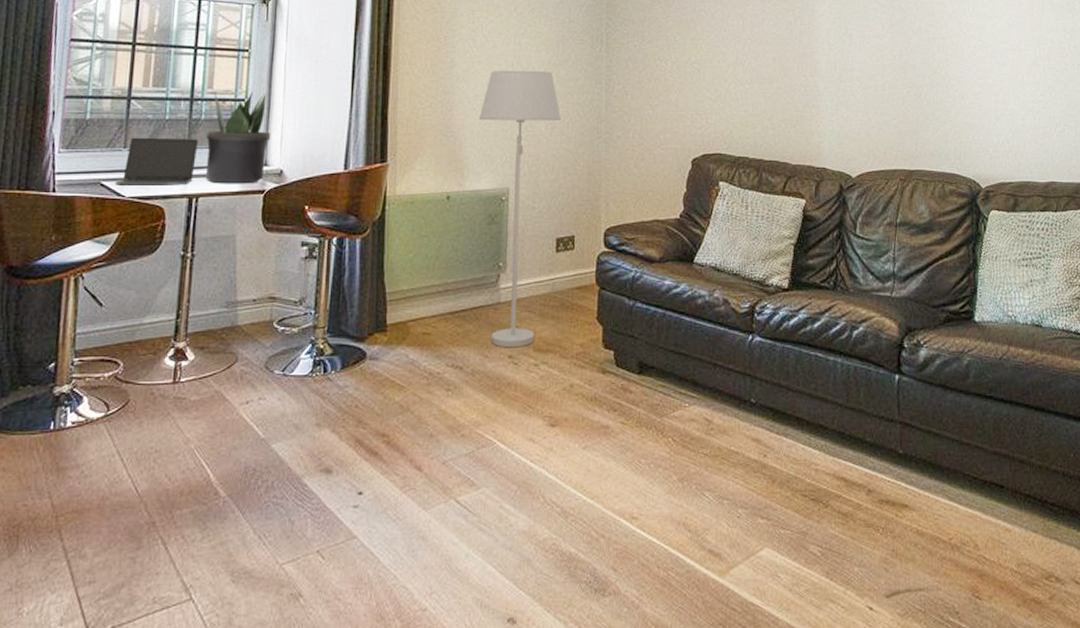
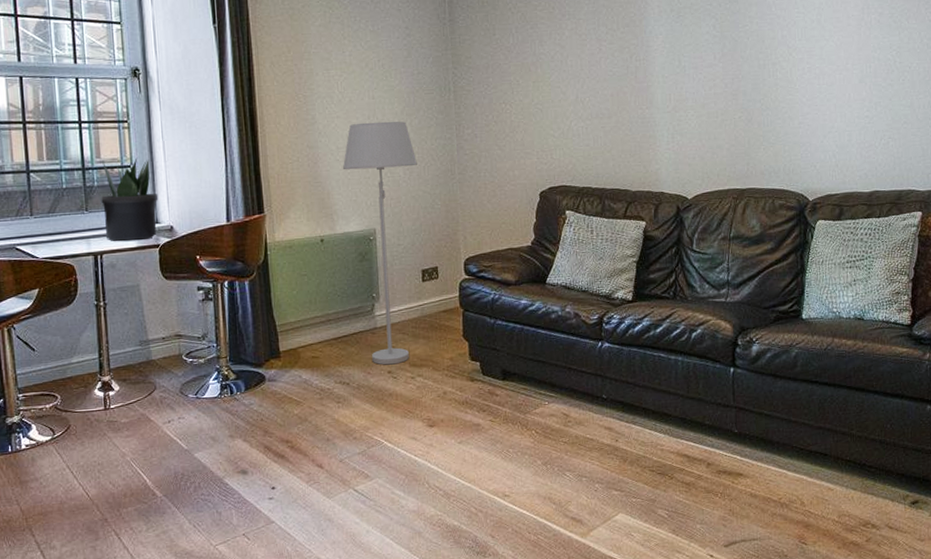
laptop: present [115,137,199,186] -> none [28,204,96,249]

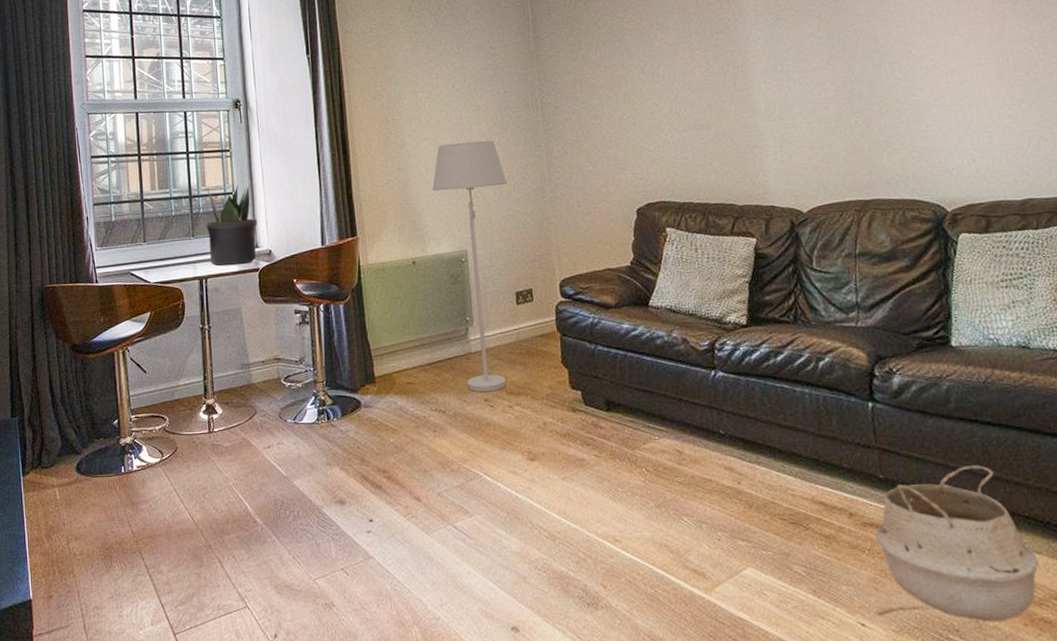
woven basket: none [727,419,854,548] -> present [874,465,1039,622]

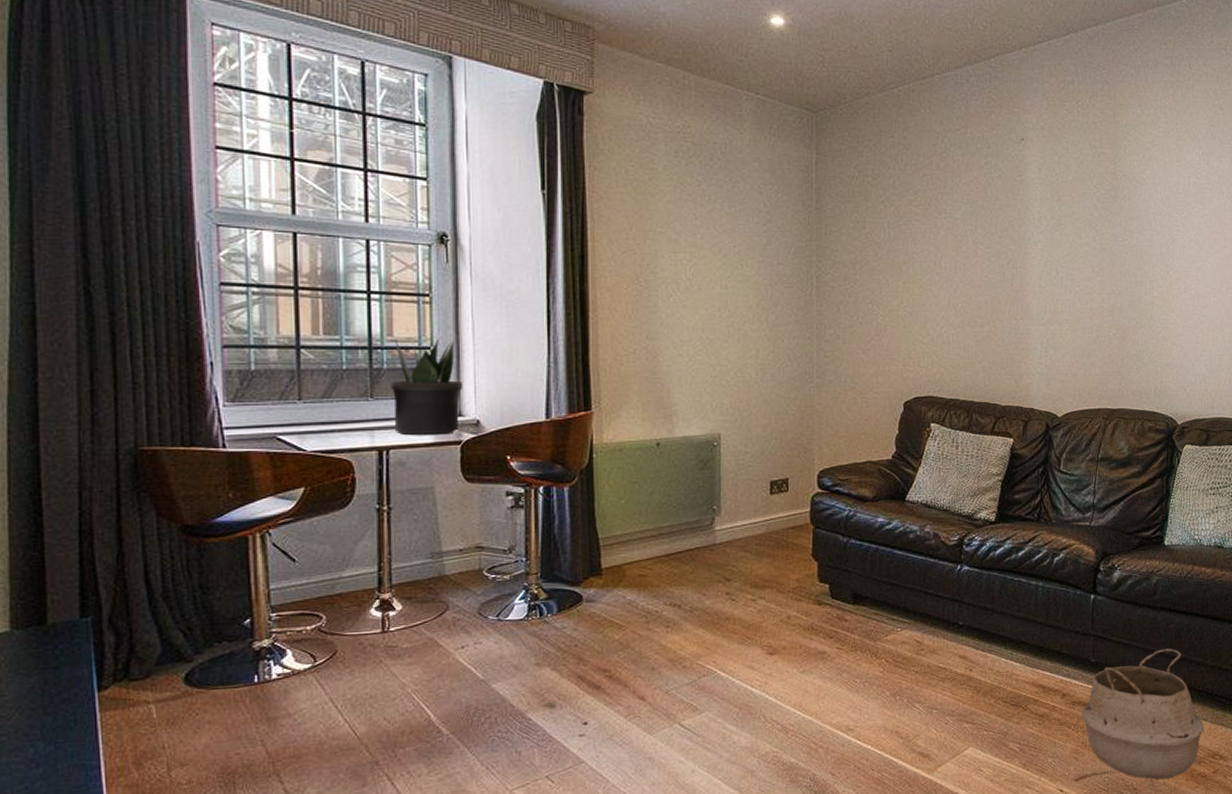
floor lamp: present [432,140,507,393] -> none [686,314,771,586]

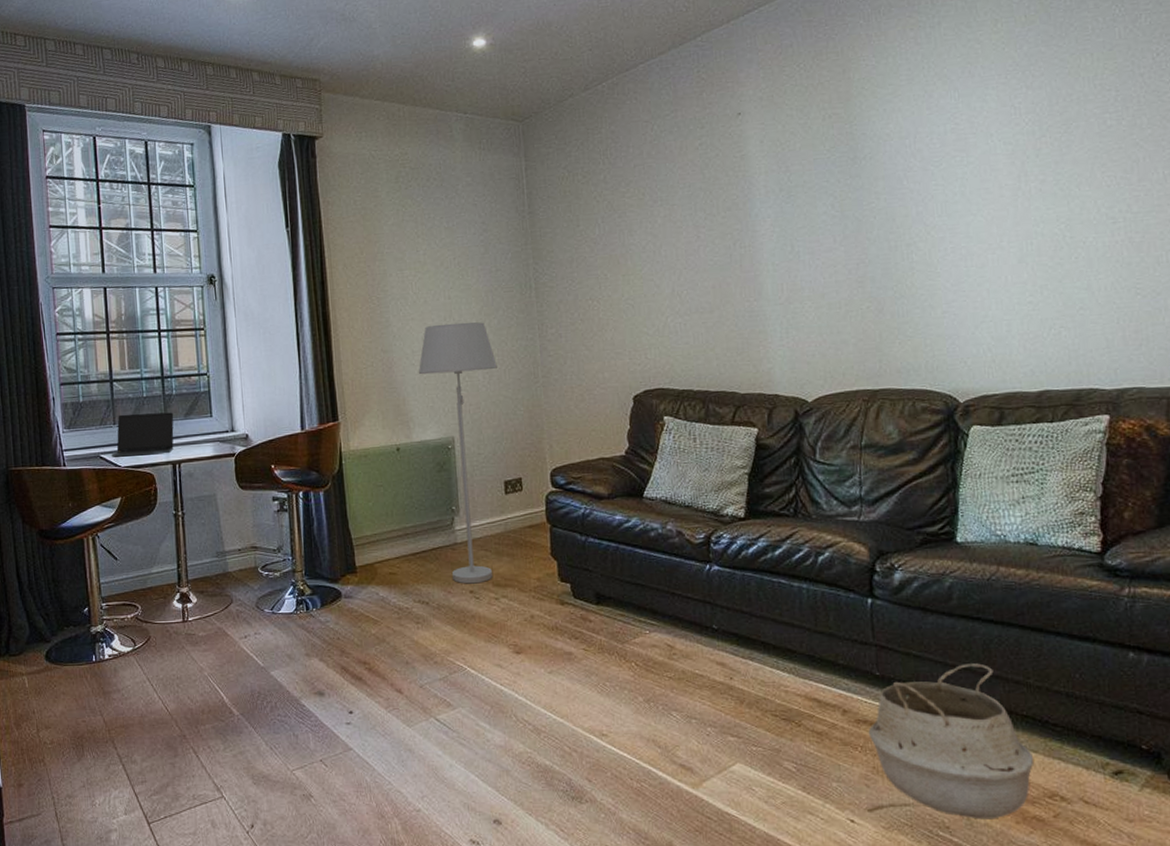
laptop: none [293,388,383,439] -> present [111,412,174,457]
planter: present [391,336,463,436] -> none [179,366,234,451]
floor lamp: none [686,314,771,586] -> present [418,322,497,584]

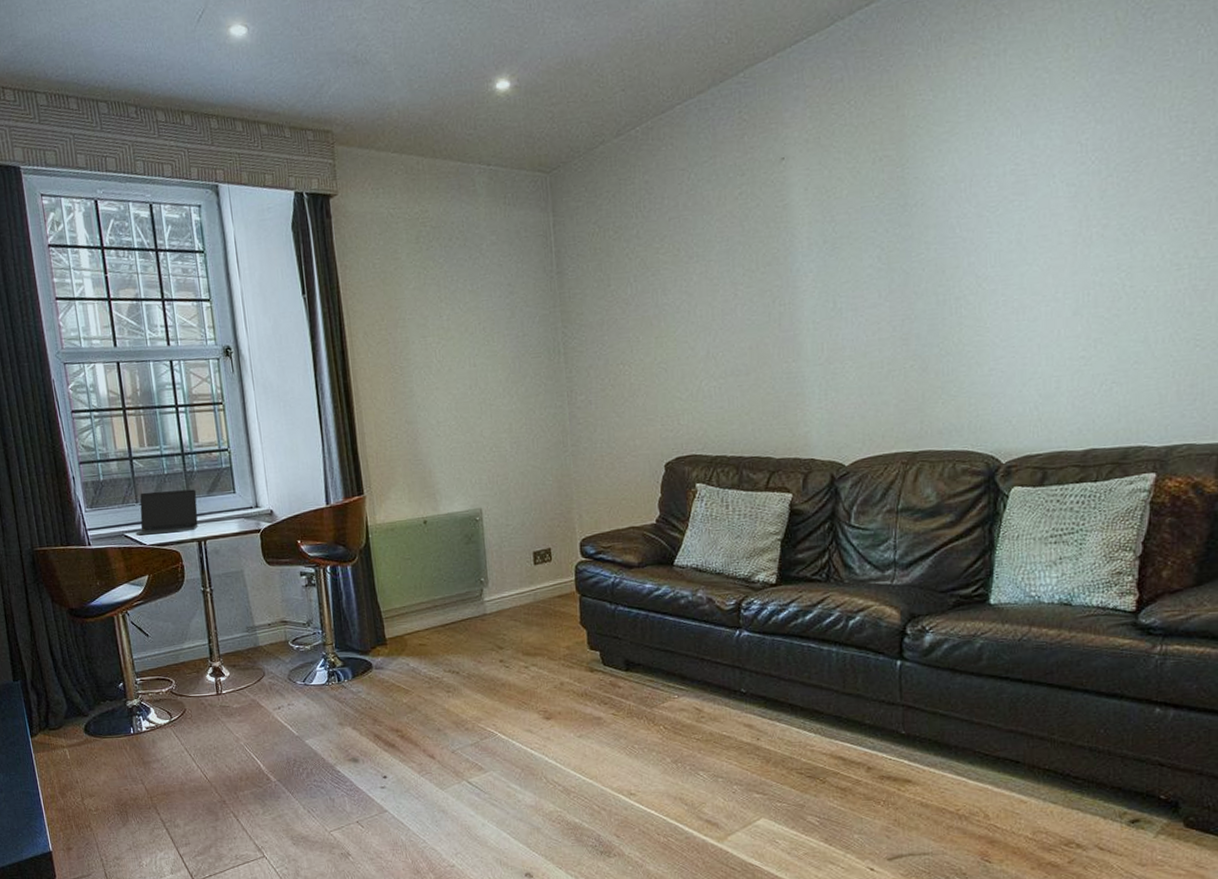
floor lamp: present [418,322,497,584] -> none [443,390,525,654]
woven basket: present [868,663,1034,820] -> none [891,721,1053,866]

